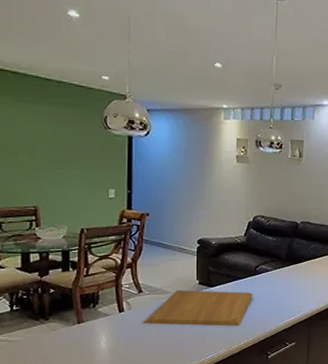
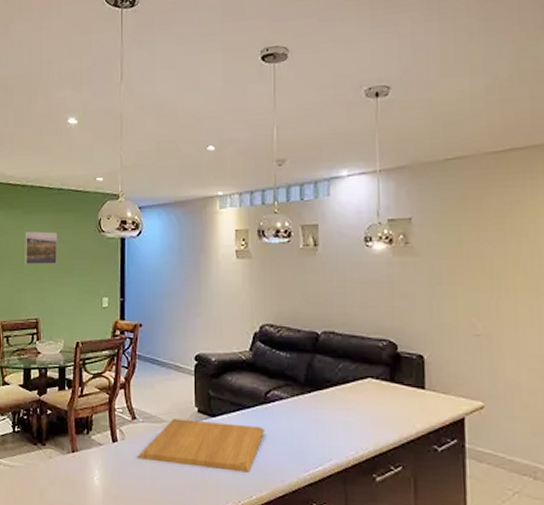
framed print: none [17,121,59,155] -> present [25,231,58,264]

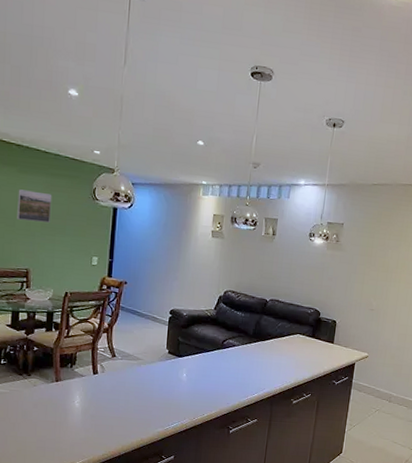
chopping board: present [136,418,264,473] -> none [113,357,219,398]

